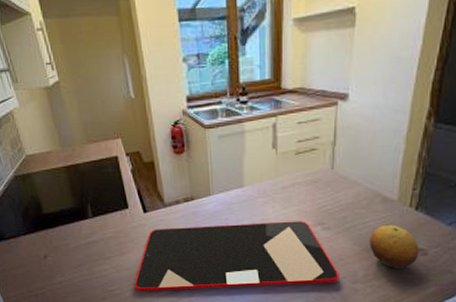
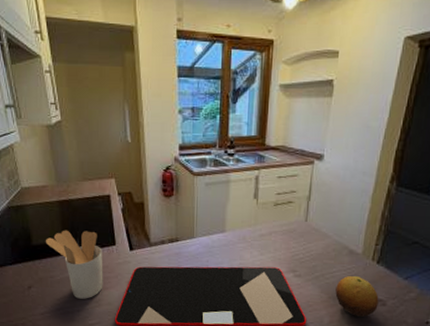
utensil holder: none [55,195,120,266] -> present [45,230,103,299]

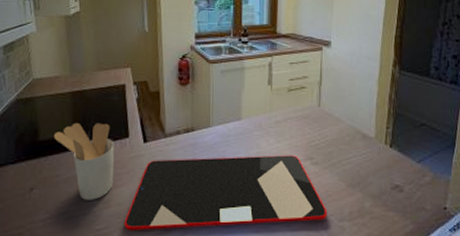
fruit: present [335,276,379,317] -> none [353,162,396,205]

